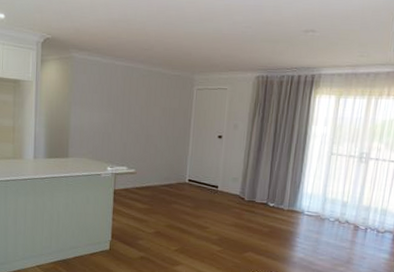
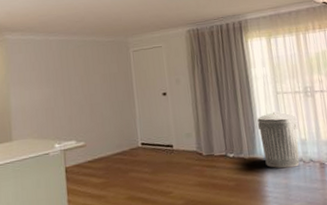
trash can: none [302,170,345,225] -> present [257,110,300,169]

